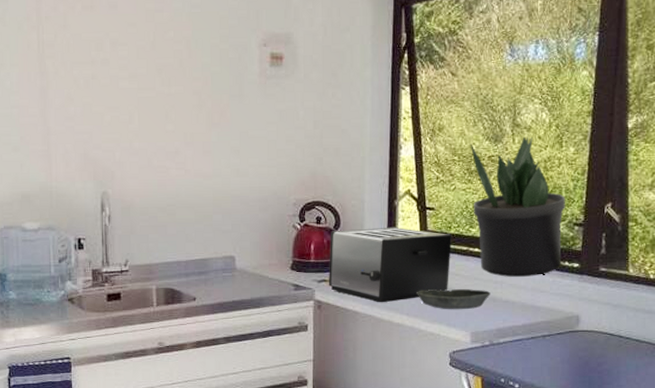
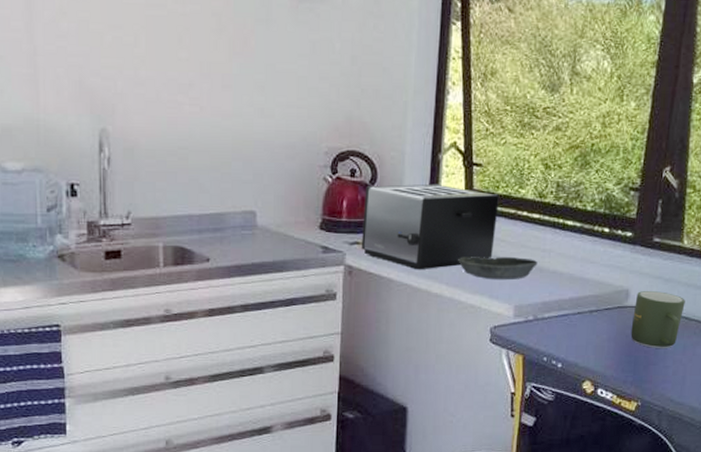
planter: present [470,136,565,278] -> none [524,87,622,246]
mug: none [583,316,635,369] -> present [630,291,685,348]

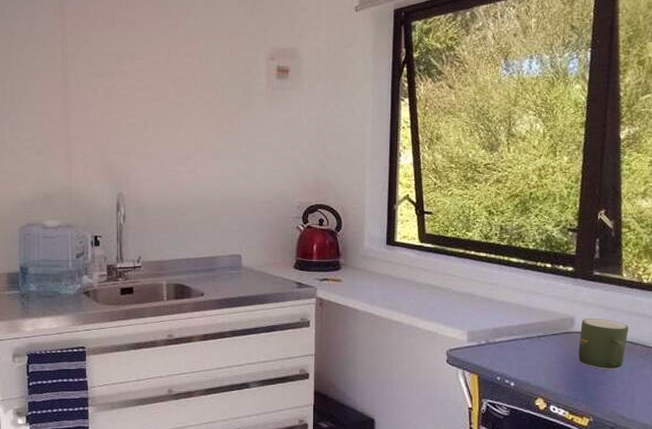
toaster: present [361,183,499,269] -> none [329,229,449,301]
bowl: present [458,257,538,281] -> none [415,290,487,310]

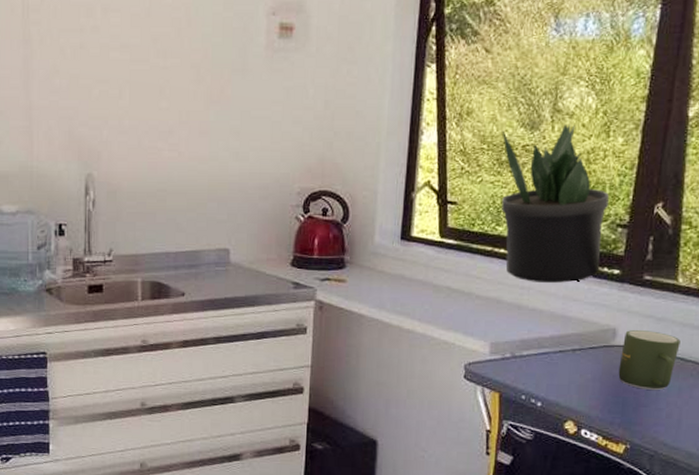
planter: none [466,146,559,280] -> present [501,124,609,284]

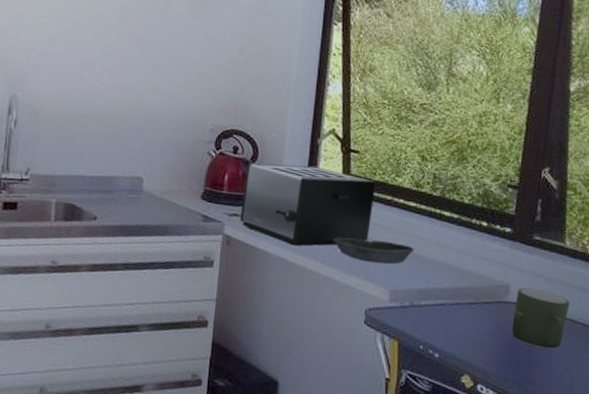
toaster: none [332,222,475,305] -> present [239,163,376,246]
bowl: none [431,293,516,318] -> present [334,237,414,265]
planter: present [501,124,609,284] -> none [401,87,500,237]

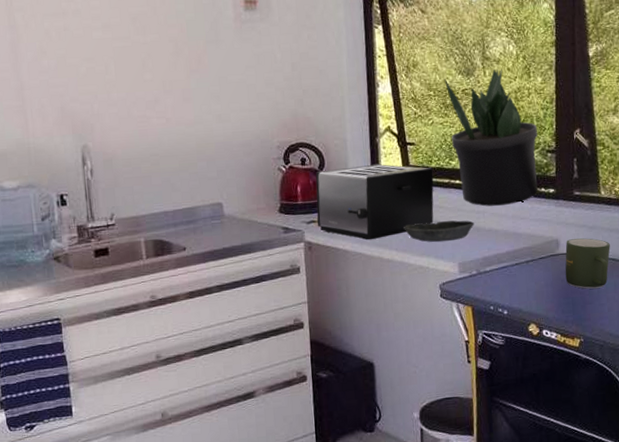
planter: none [401,87,500,237] -> present [443,69,538,207]

